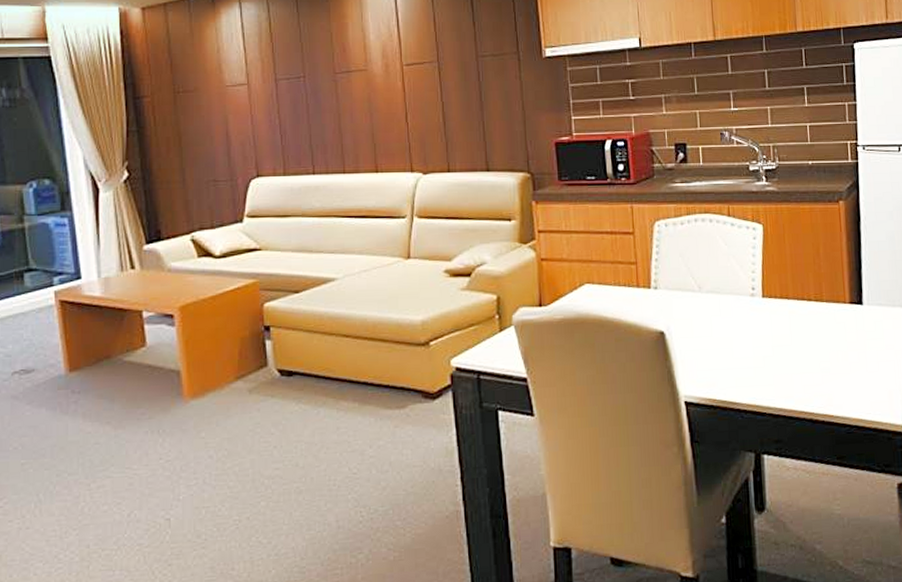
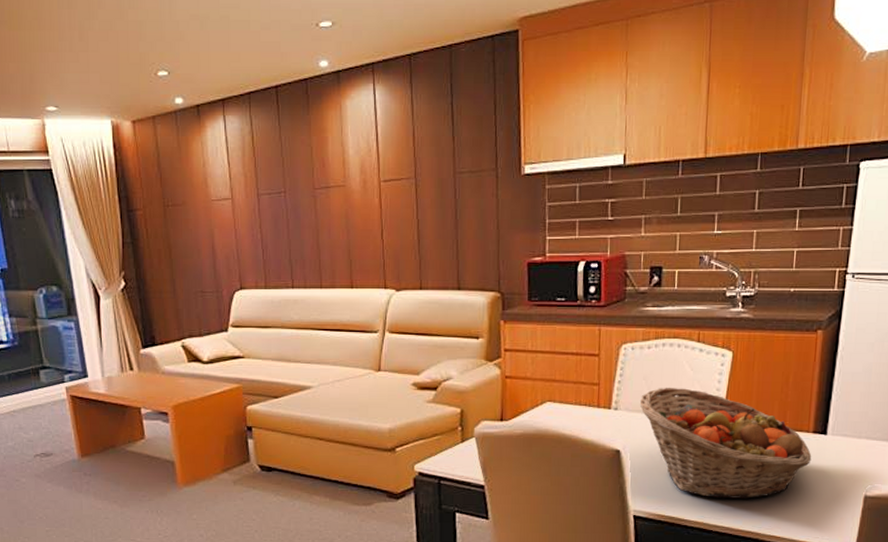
fruit basket: none [678,263,852,378] -> present [639,387,812,499]

